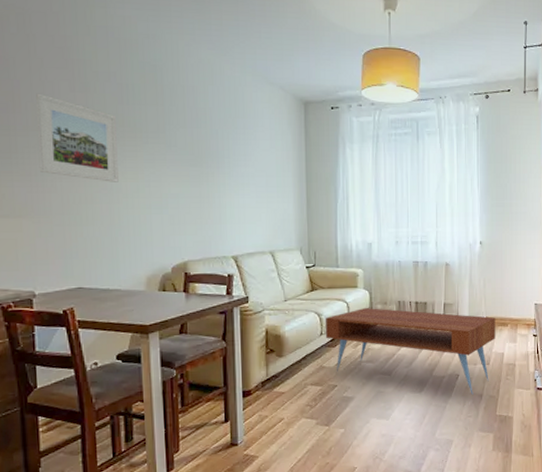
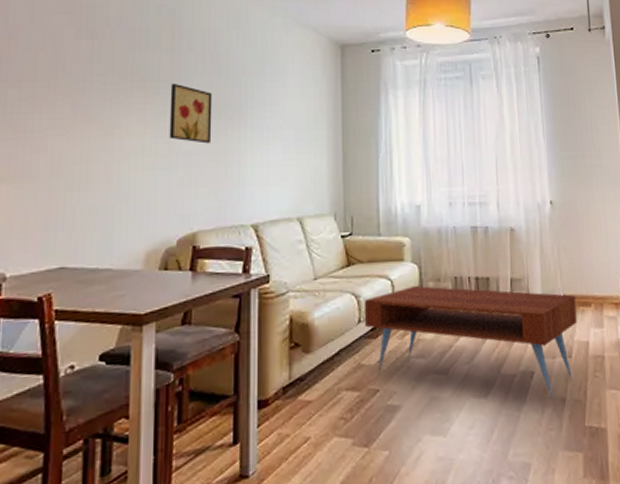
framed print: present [36,93,119,182] -> none [29,40,126,139]
wall art: none [157,134,195,188] -> present [169,82,213,144]

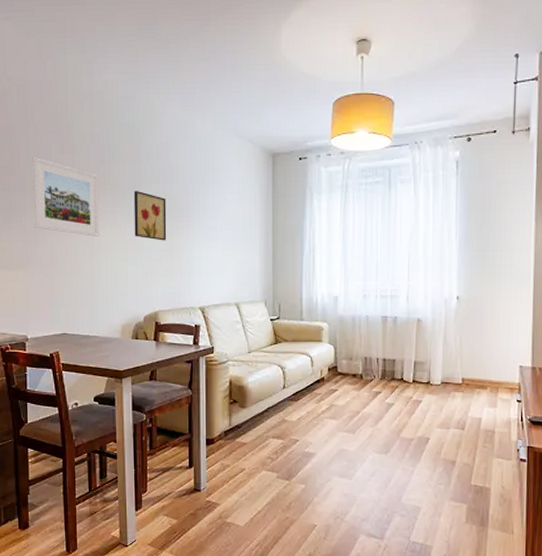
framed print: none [29,40,126,139] -> present [32,156,99,236]
coffee table: present [364,286,577,400] -> none [288,363,473,462]

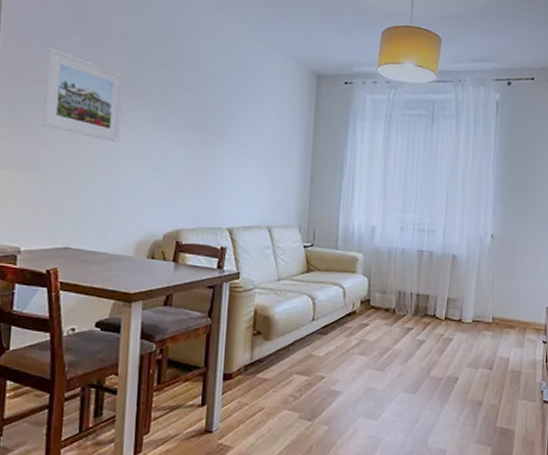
wall art: present [133,190,167,241] -> none [160,96,200,154]

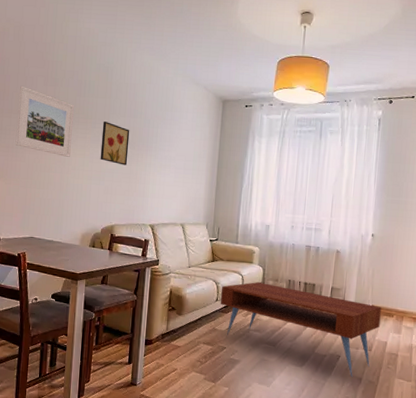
wall art: none [160,96,200,154] -> present [100,121,130,166]
coffee table: none [317,295,503,403] -> present [220,282,382,378]

